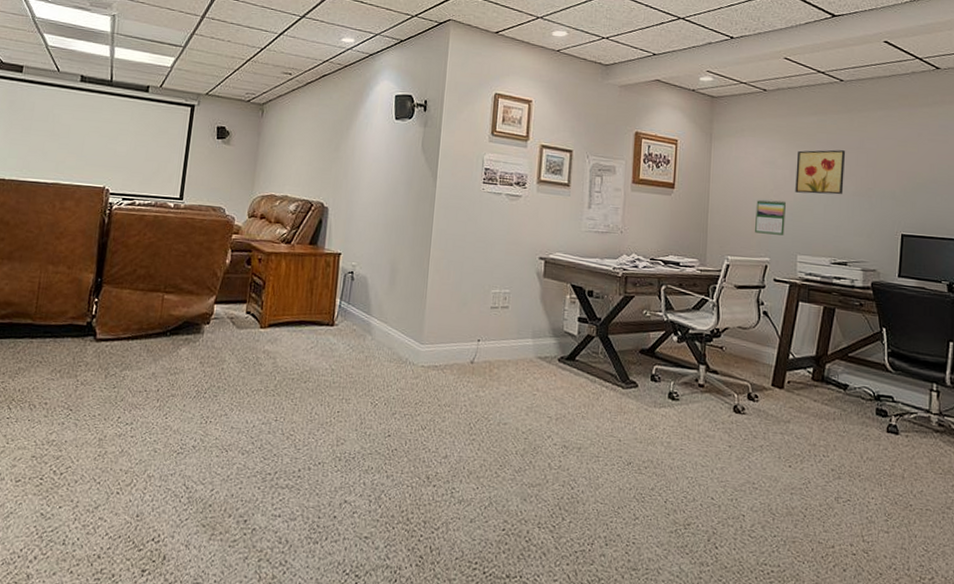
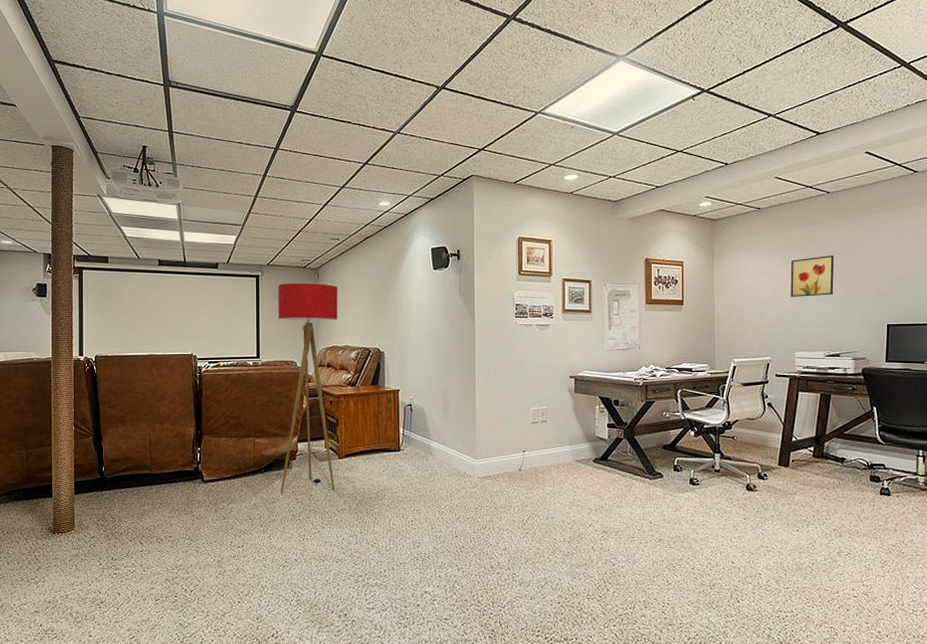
floor lamp: none [186,117,283,365] -> present [278,282,338,493]
calendar: present [755,199,787,236] -> none [757,305,784,336]

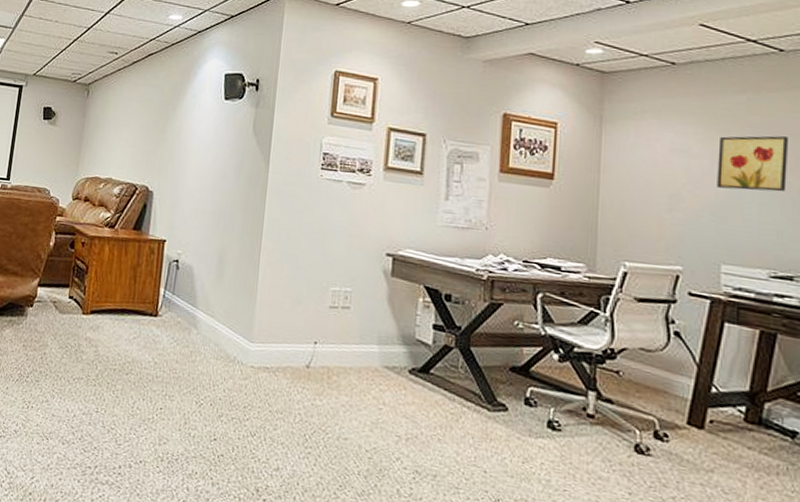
floor lamp: present [278,282,338,493] -> none [10,98,109,352]

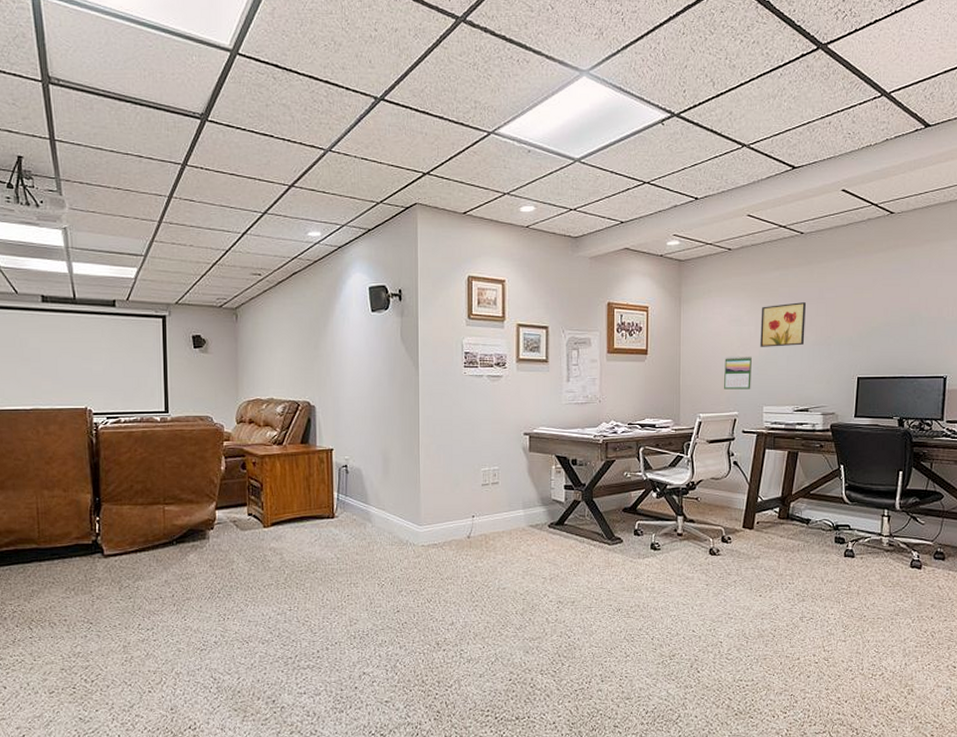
calendar: none [662,194,706,240] -> present [724,356,753,389]

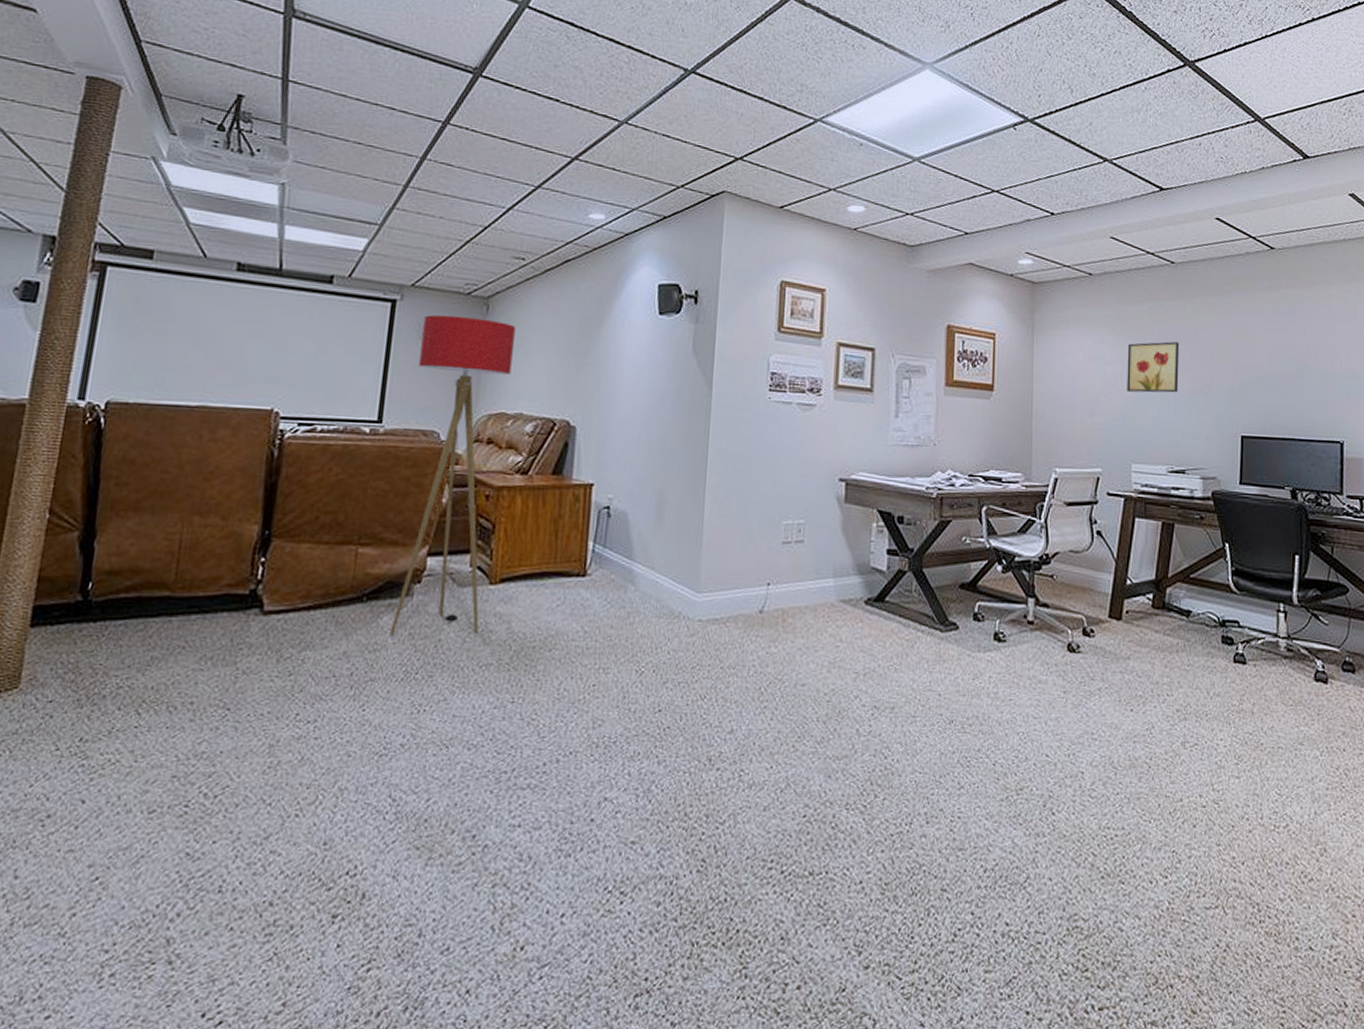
floor lamp: none [189,325,260,568] -> present [390,315,515,636]
calendar: present [724,356,753,389] -> none [1085,400,1118,442]

